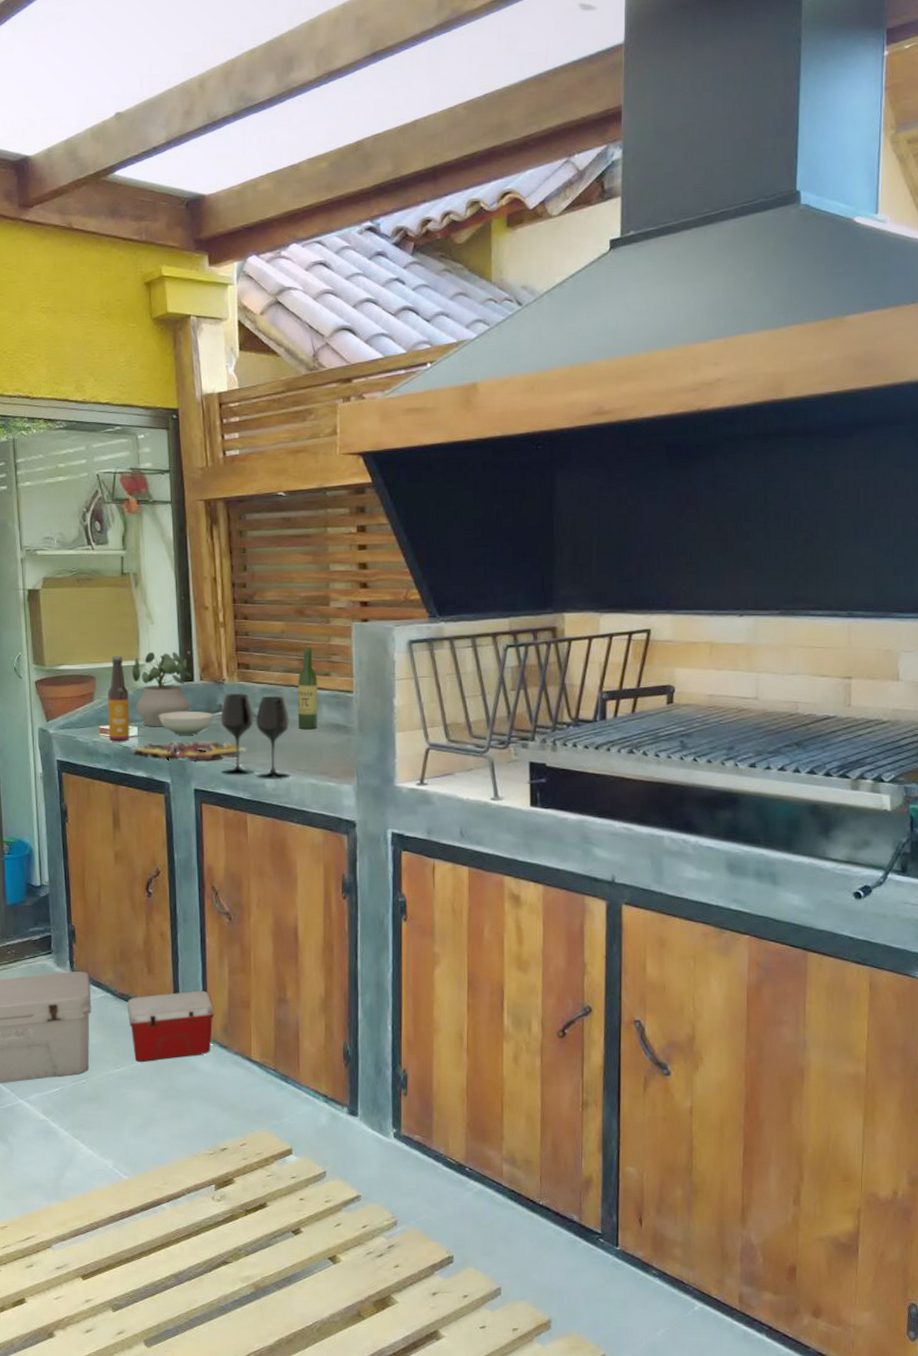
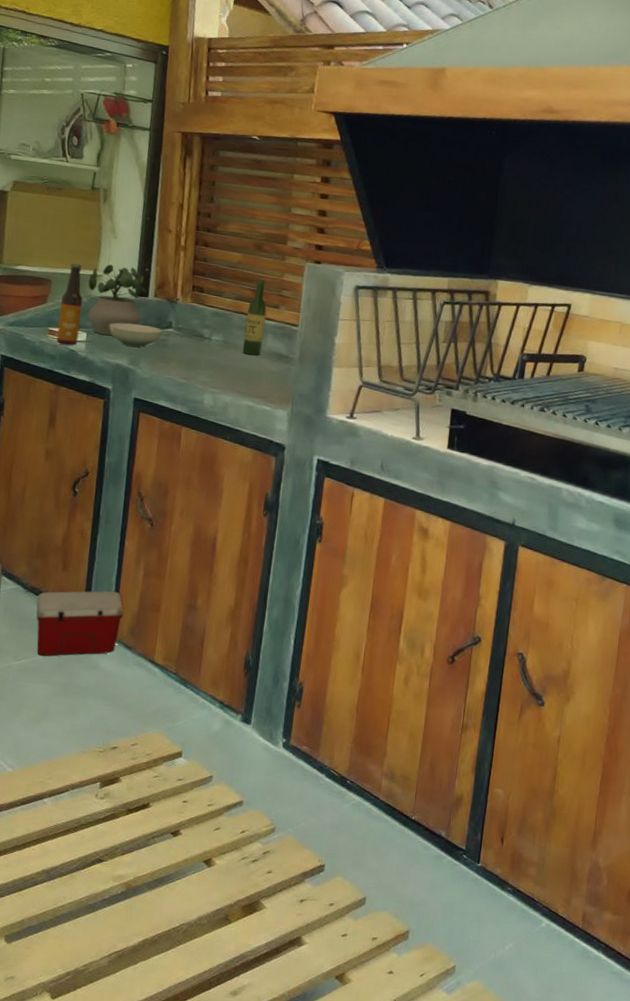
platter: present [127,741,246,762] -> none [72,348,190,374]
wine glass: present [220,692,291,780] -> none [162,312,236,399]

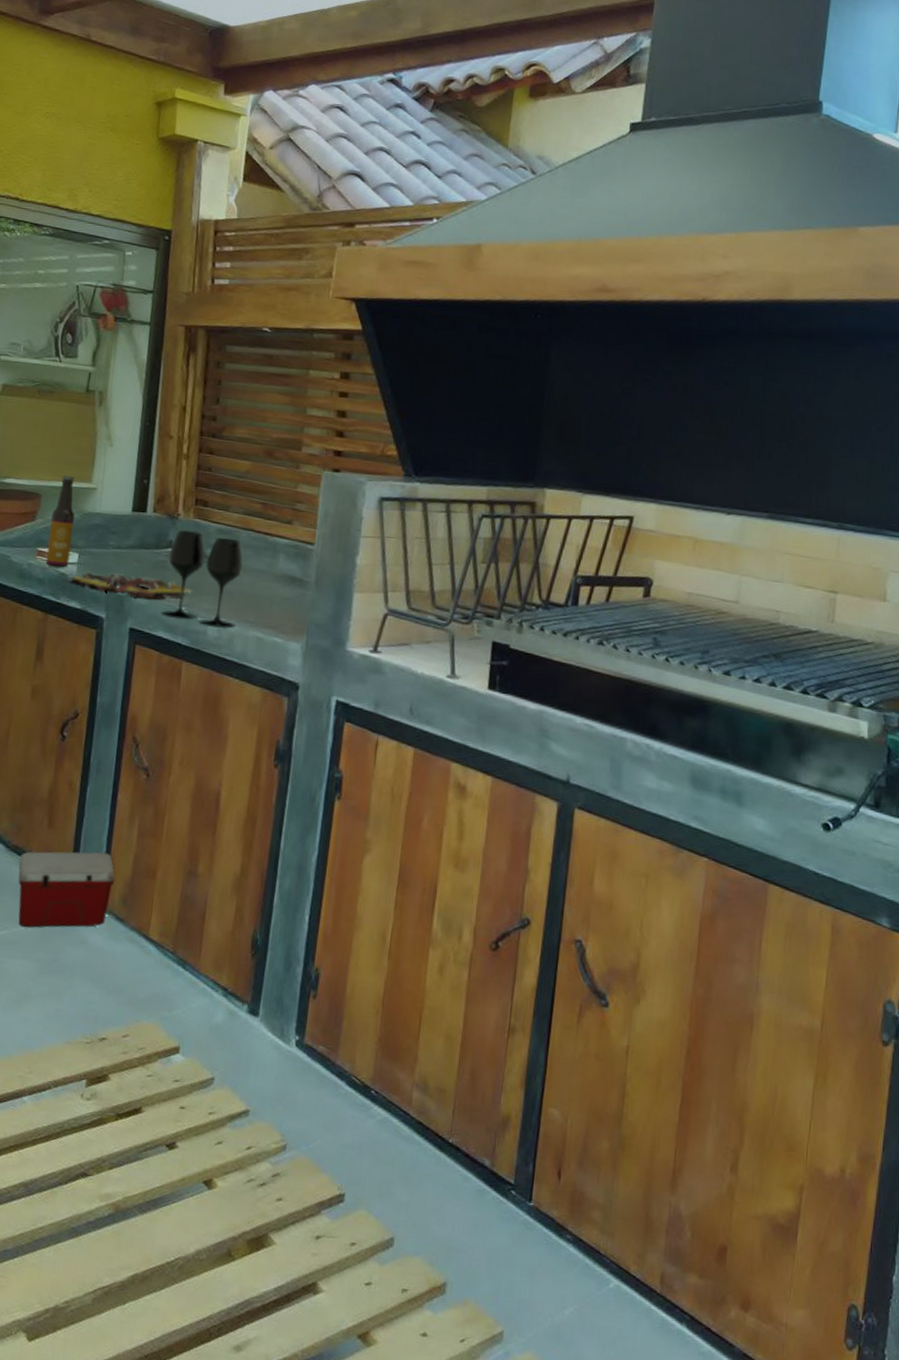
platter: none [72,348,190,374] -> present [63,570,192,600]
potted plant: present [87,264,148,336] -> none [79,476,146,557]
bowl: present [108,322,163,347] -> none [102,541,162,570]
wine glass: none [162,312,236,399] -> present [160,529,244,630]
wine bottle: present [242,279,267,356] -> none [250,491,279,579]

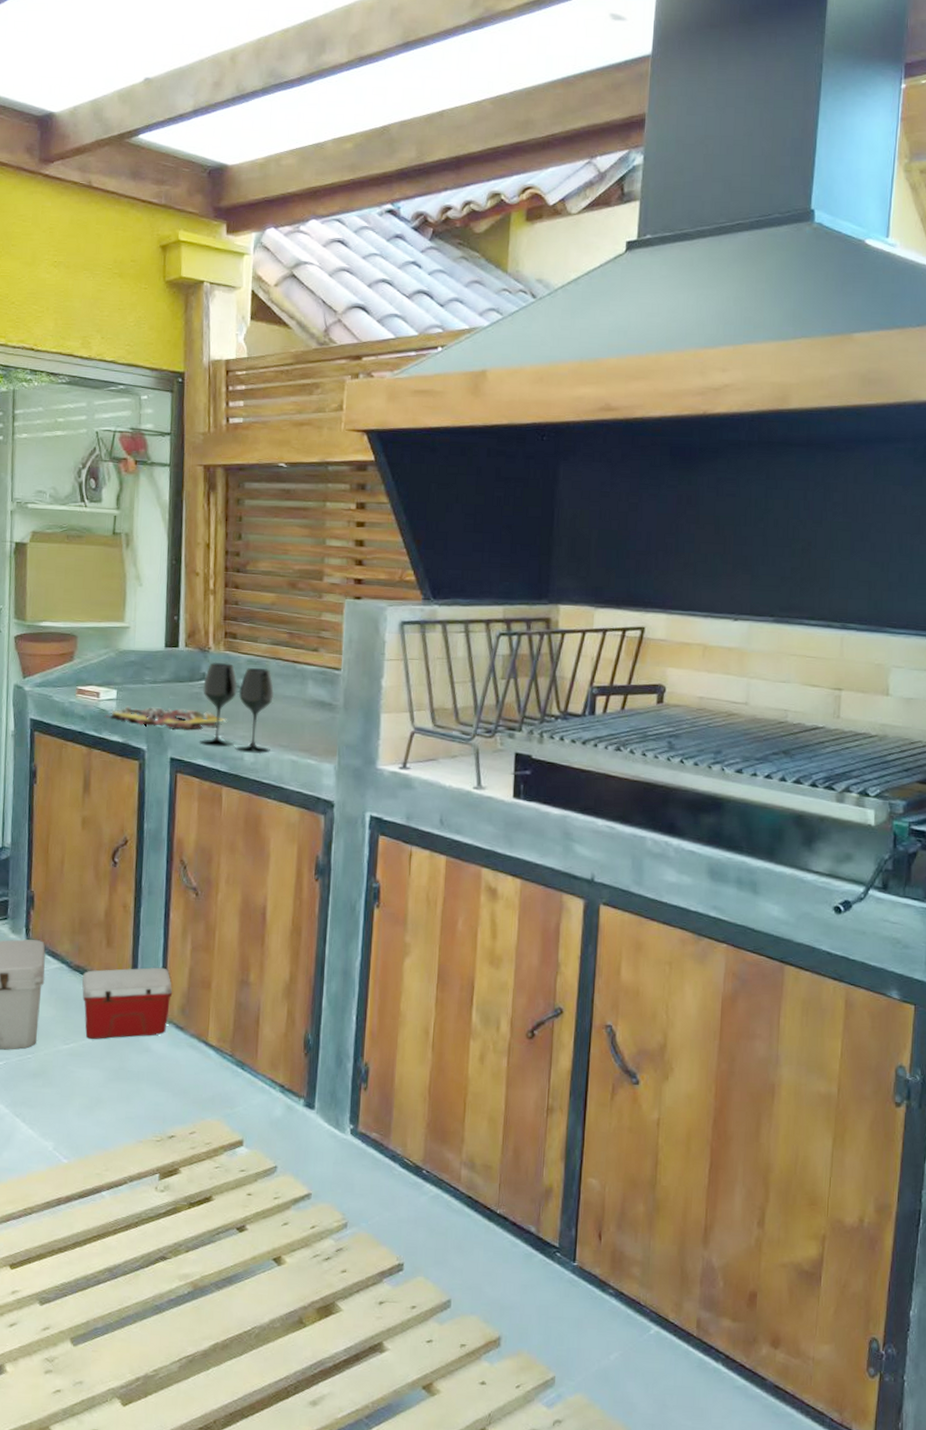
beer bottle: present [45,475,75,568] -> none [86,616,111,704]

